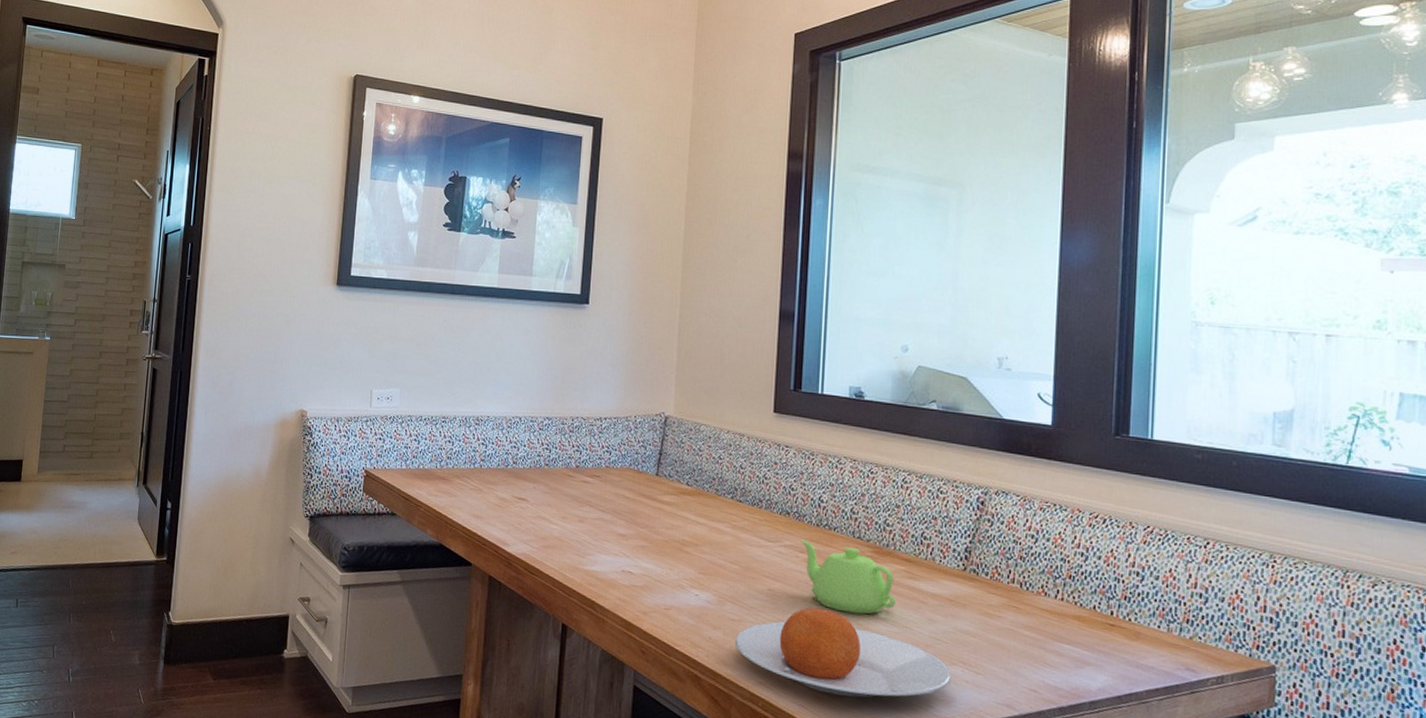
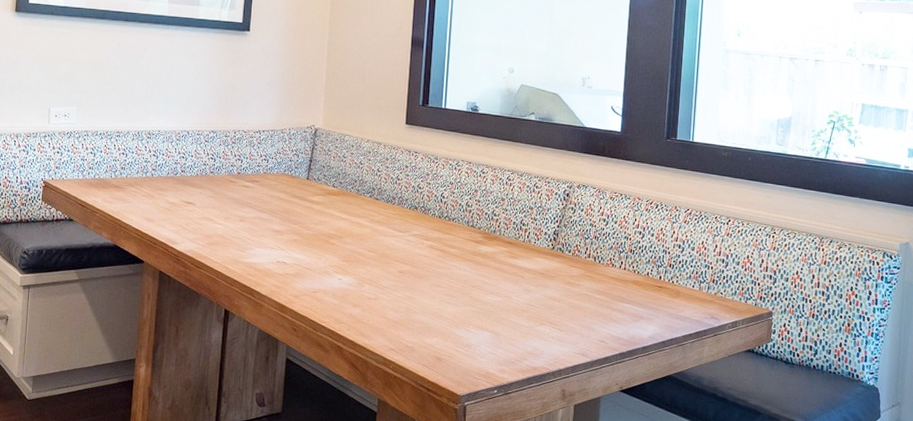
plate: present [734,607,952,698] -> none [371,285,542,356]
teapot: present [800,539,897,615] -> none [425,229,501,288]

